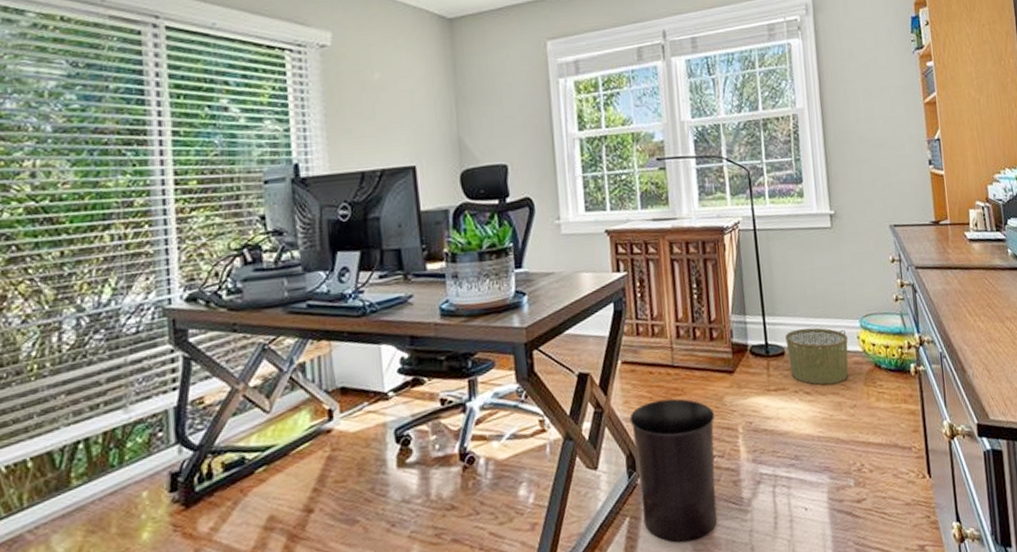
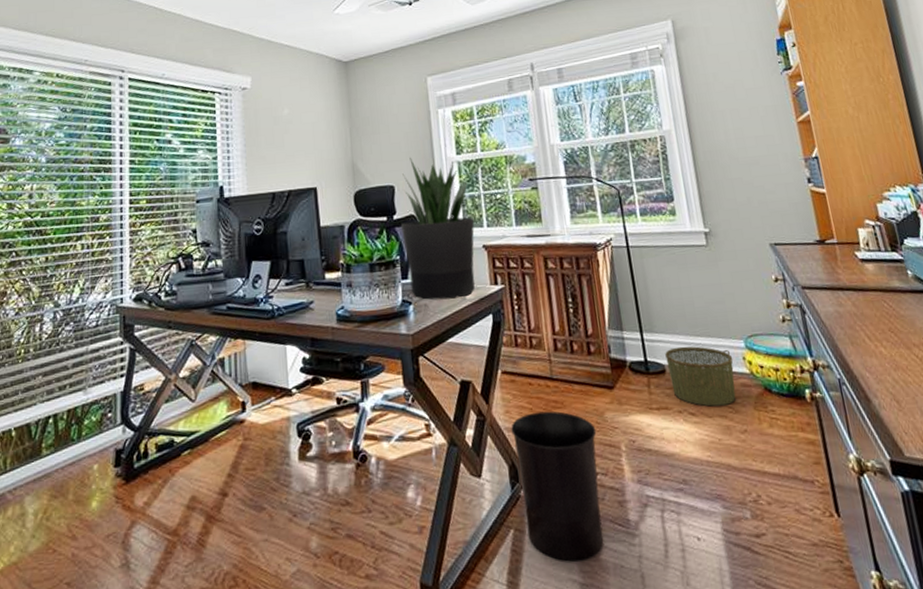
planter: none [515,133,597,290] -> present [401,158,475,301]

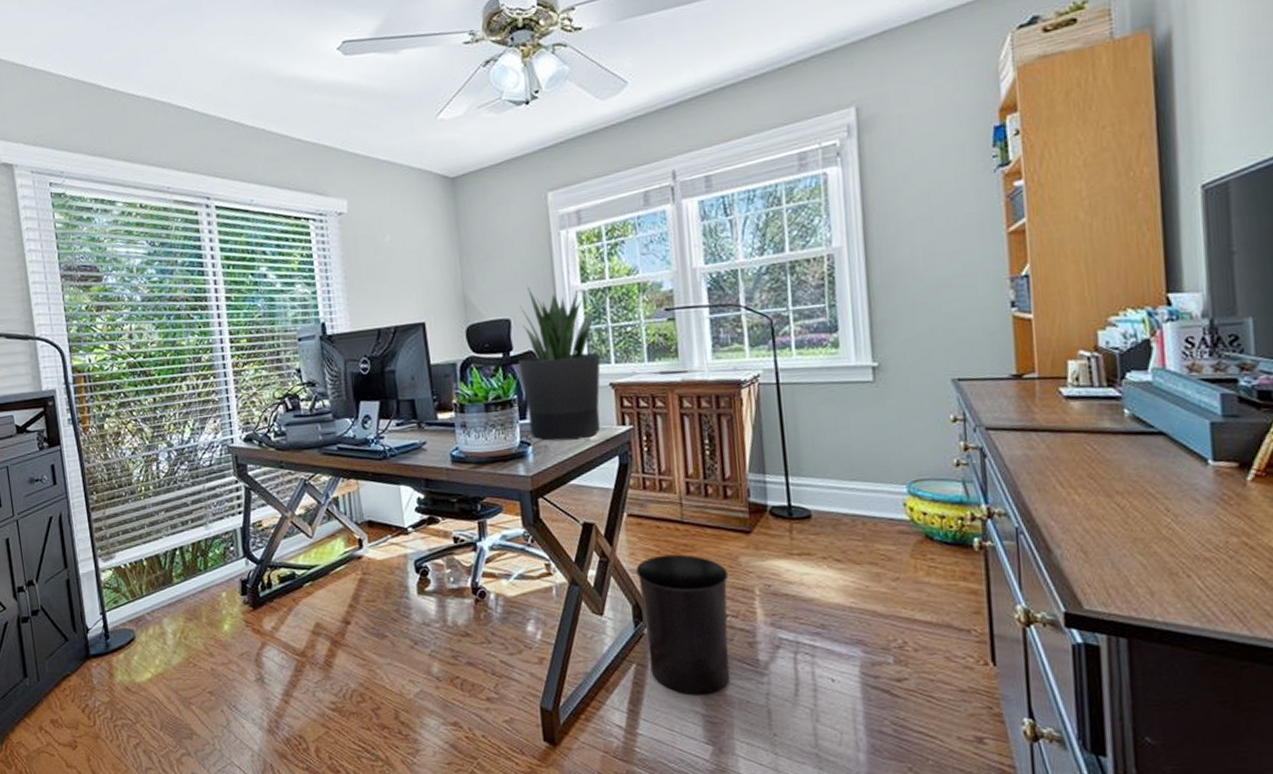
basket: present [665,346,736,407] -> none [812,491,892,554]

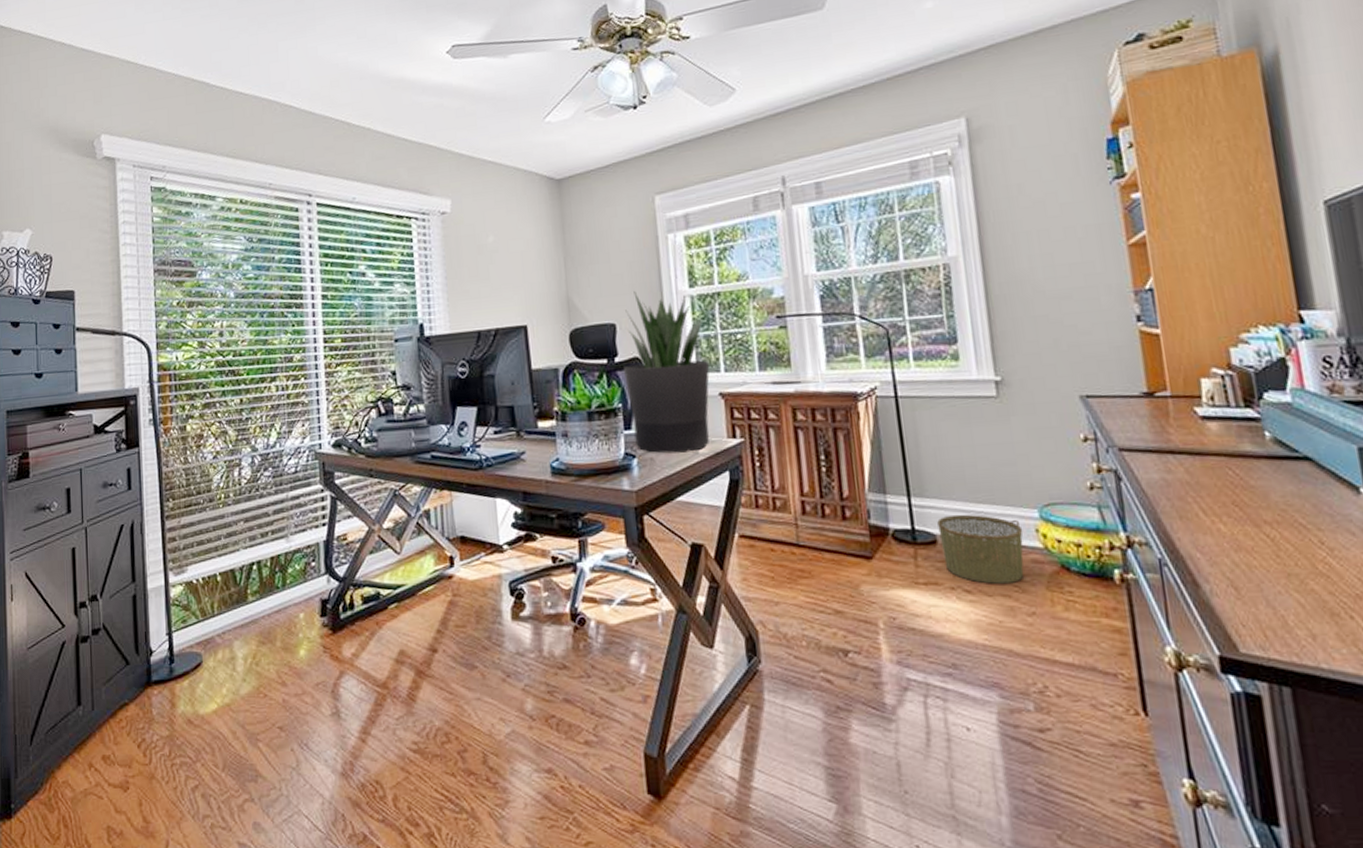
waste bin: present [636,554,730,695] -> none [748,580,854,743]
basket: none [812,491,892,554] -> present [937,514,1024,584]

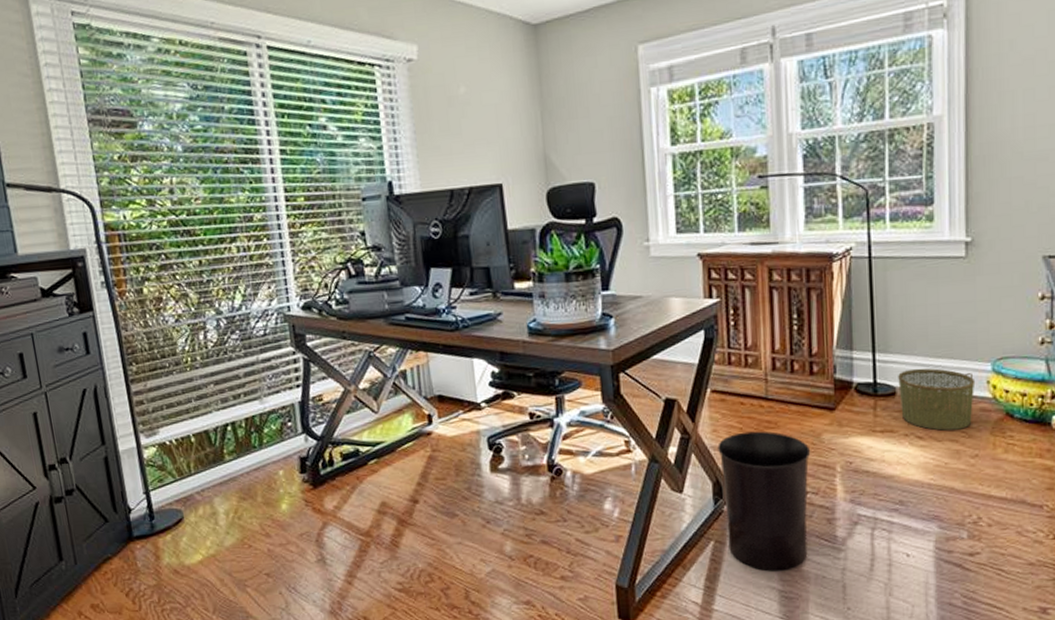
planter: present [624,291,710,454] -> none [602,149,689,314]
waste bin: none [748,580,854,743] -> present [717,431,811,572]

